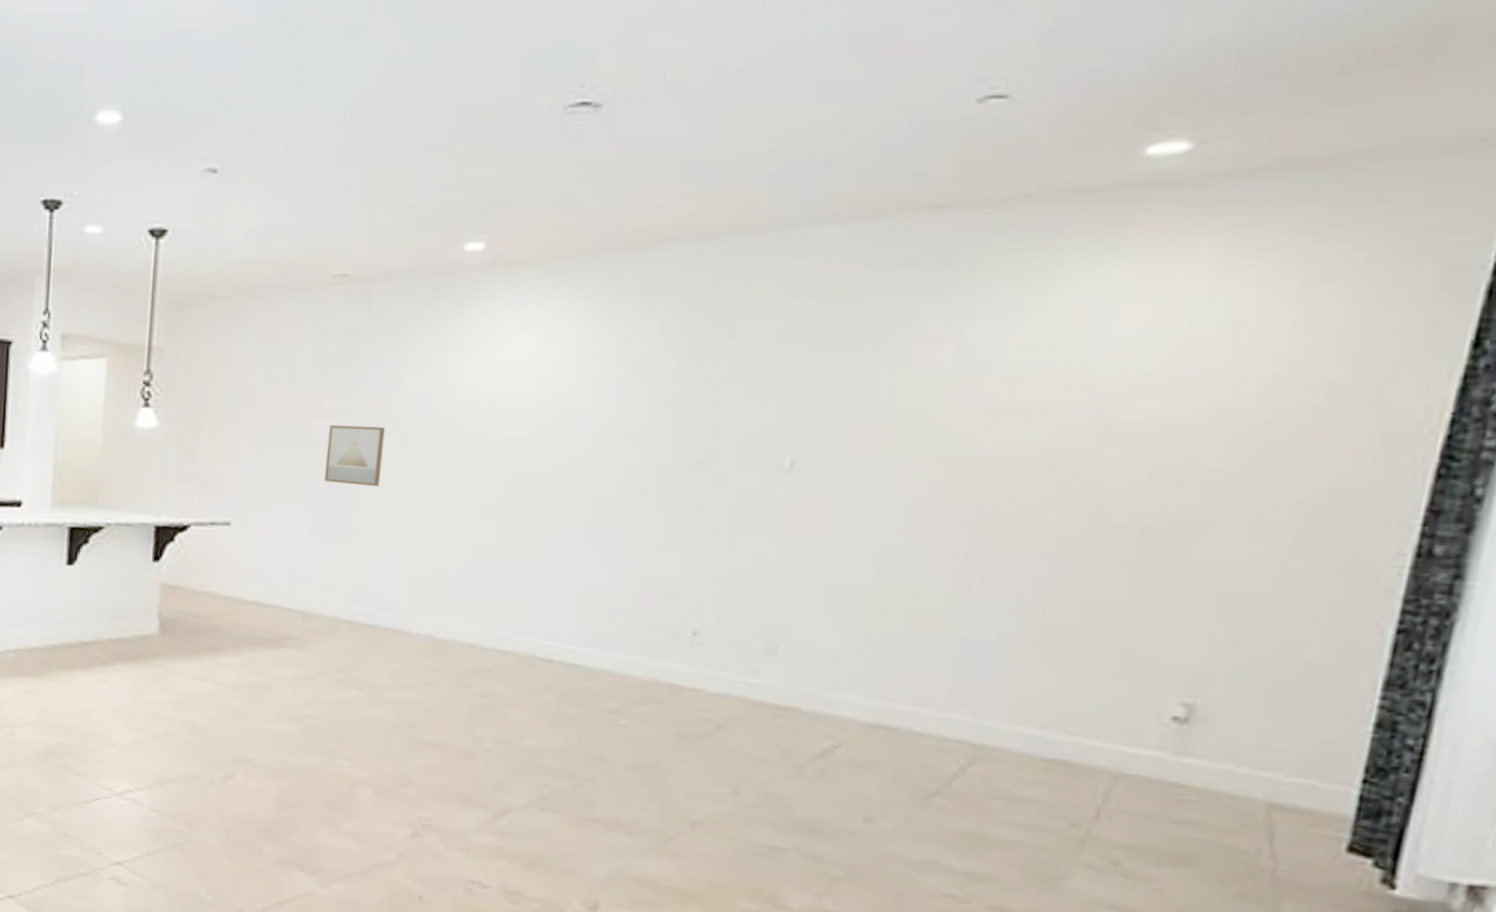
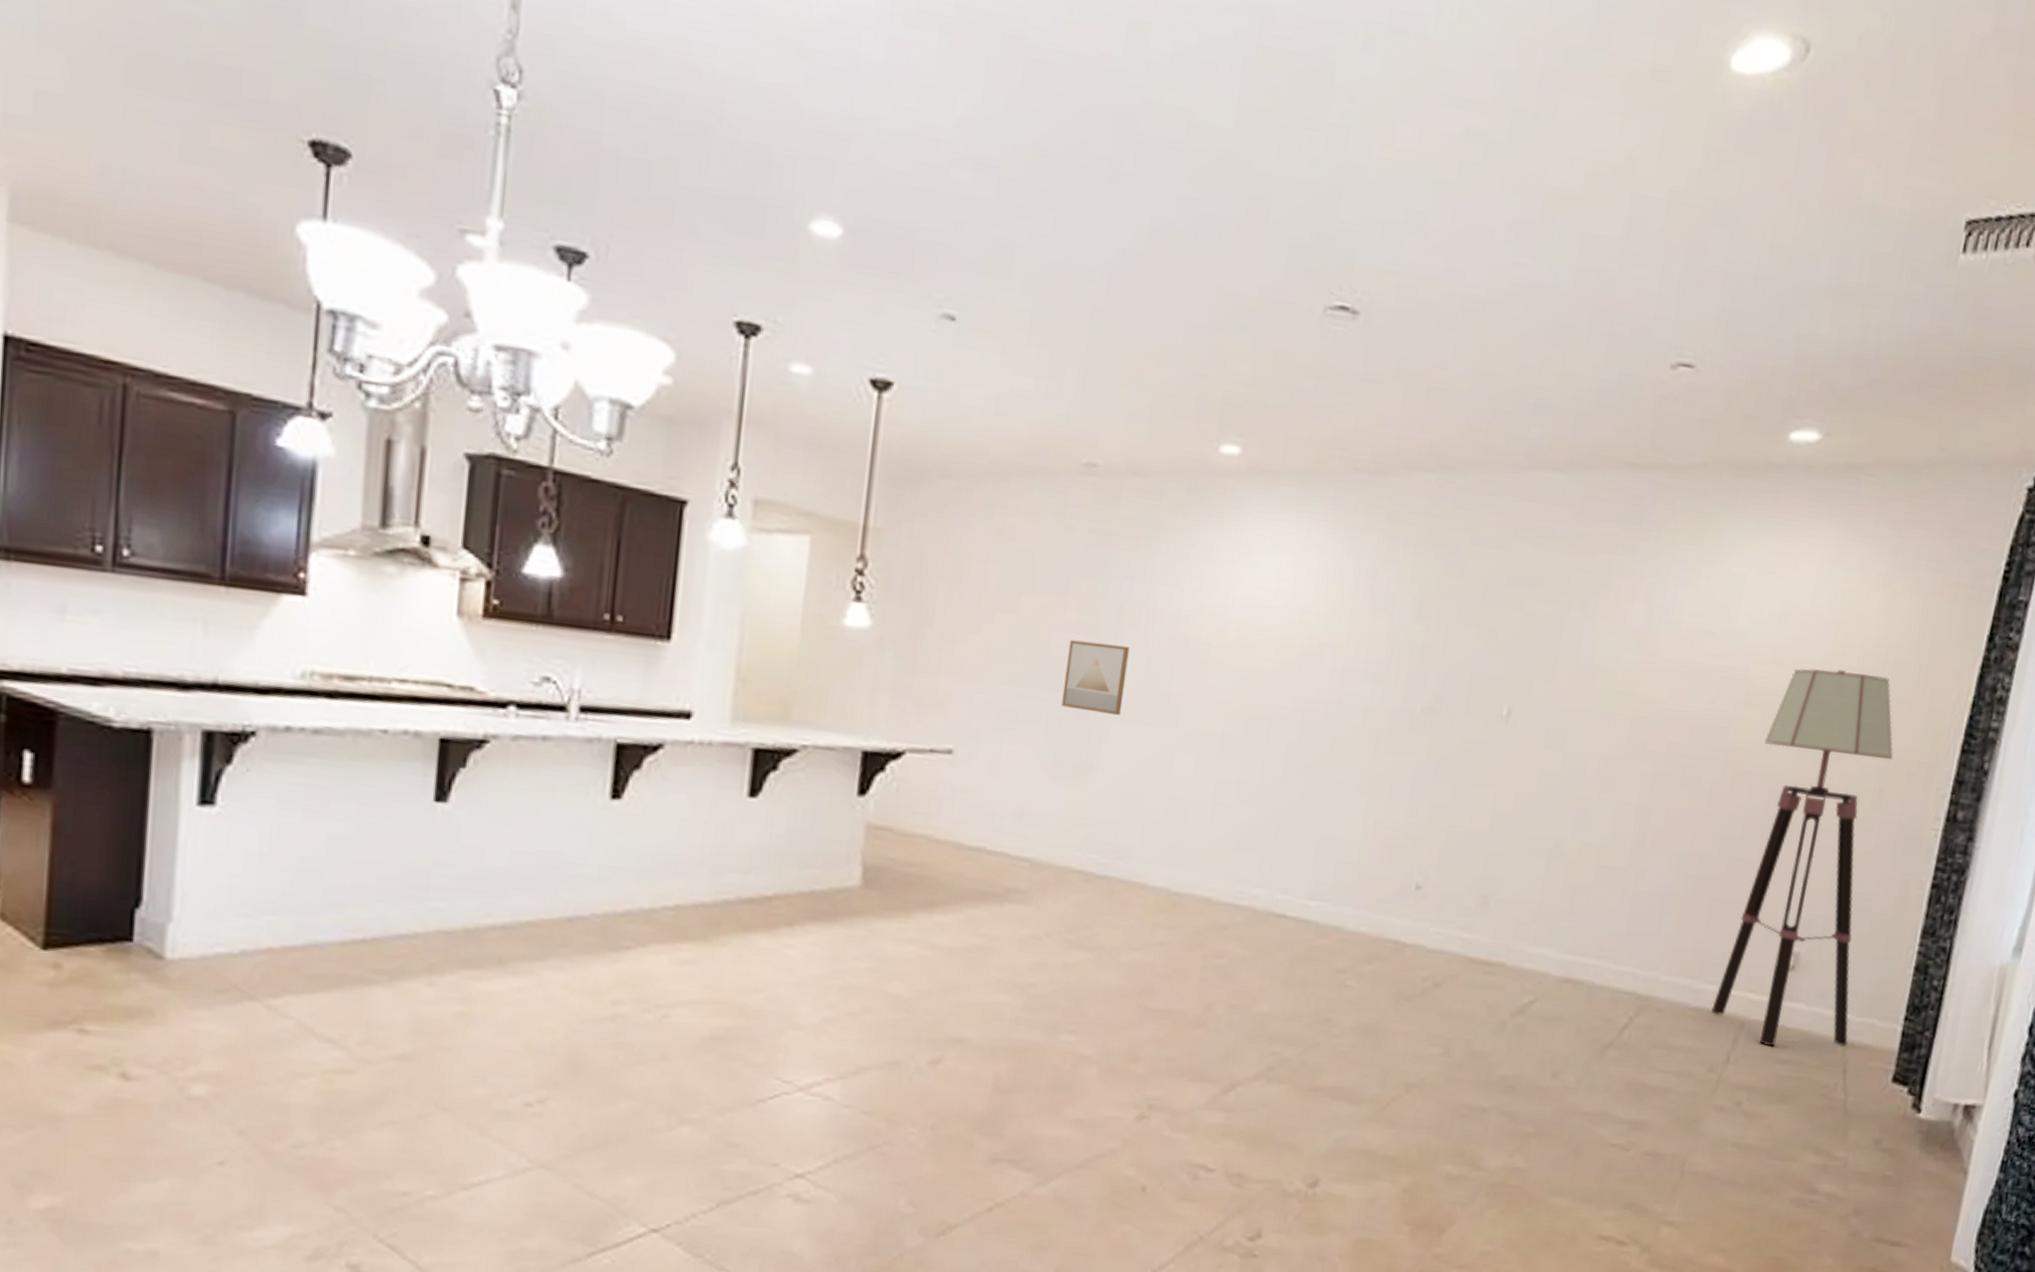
floor lamp: none [1071,395,1325,809] -> present [1711,668,1893,1047]

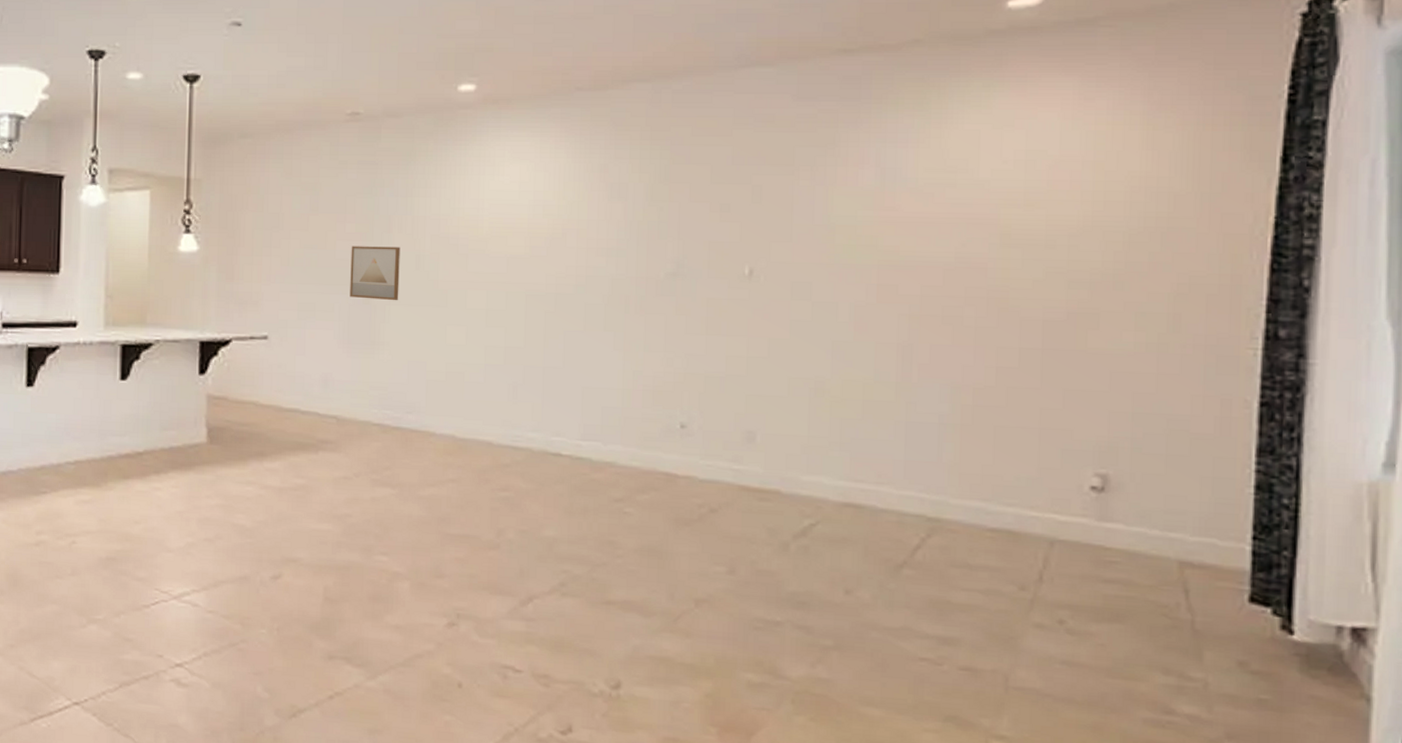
floor lamp: present [1711,668,1893,1047] -> none [1013,205,1186,567]

